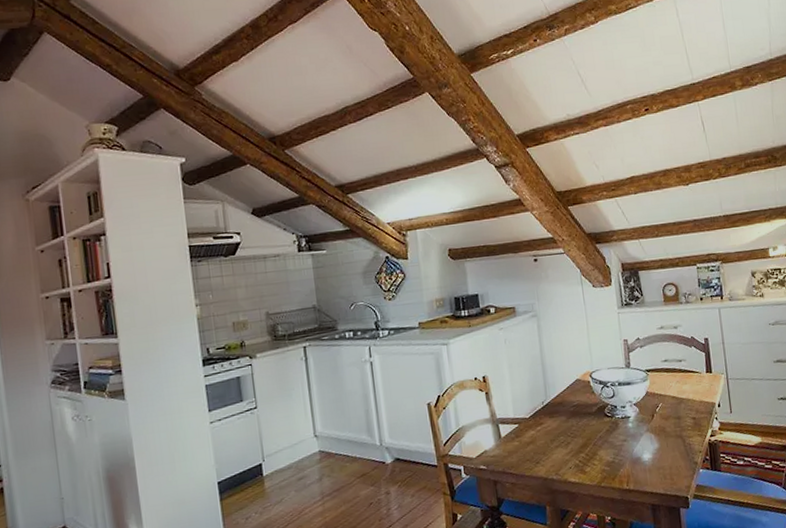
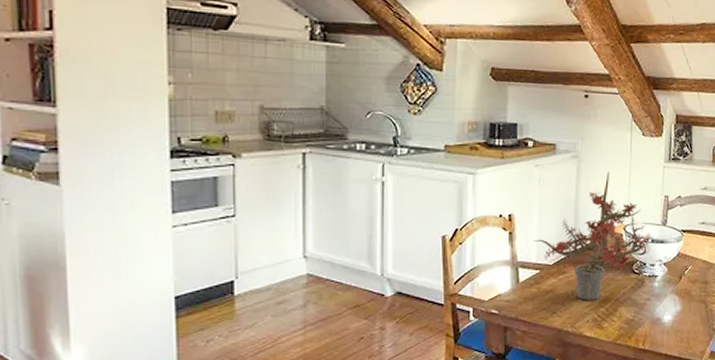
potted plant: none [509,324,619,448] -> present [534,171,653,300]

